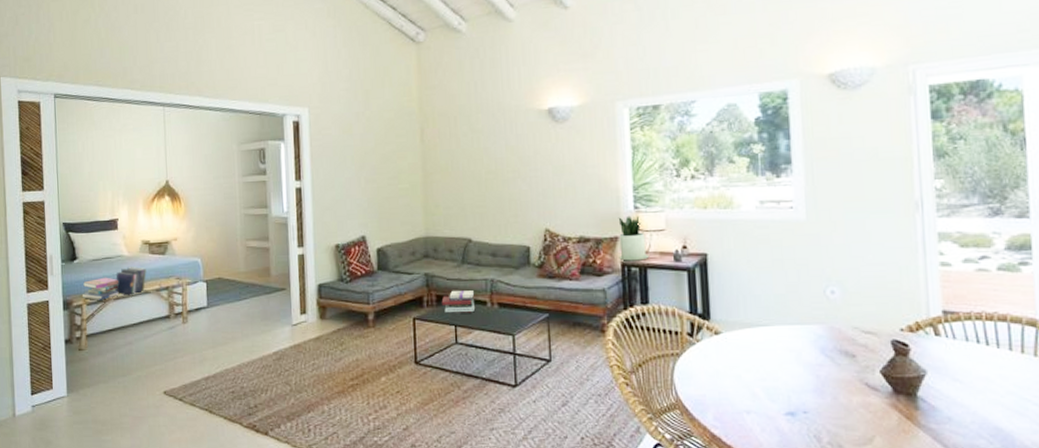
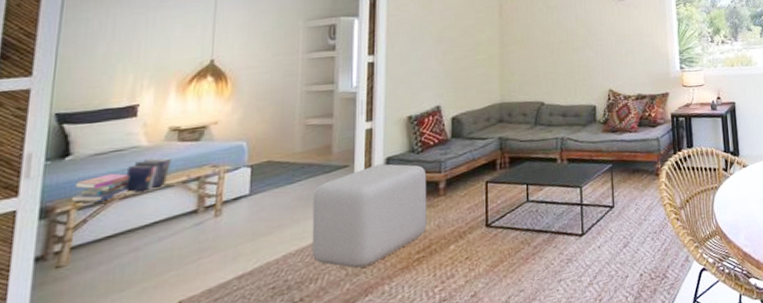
pouf: none [258,290,359,386] -> present [311,163,427,268]
books: present [441,290,476,313] -> none [514,149,547,174]
planter: present [618,215,650,261] -> none [668,74,693,113]

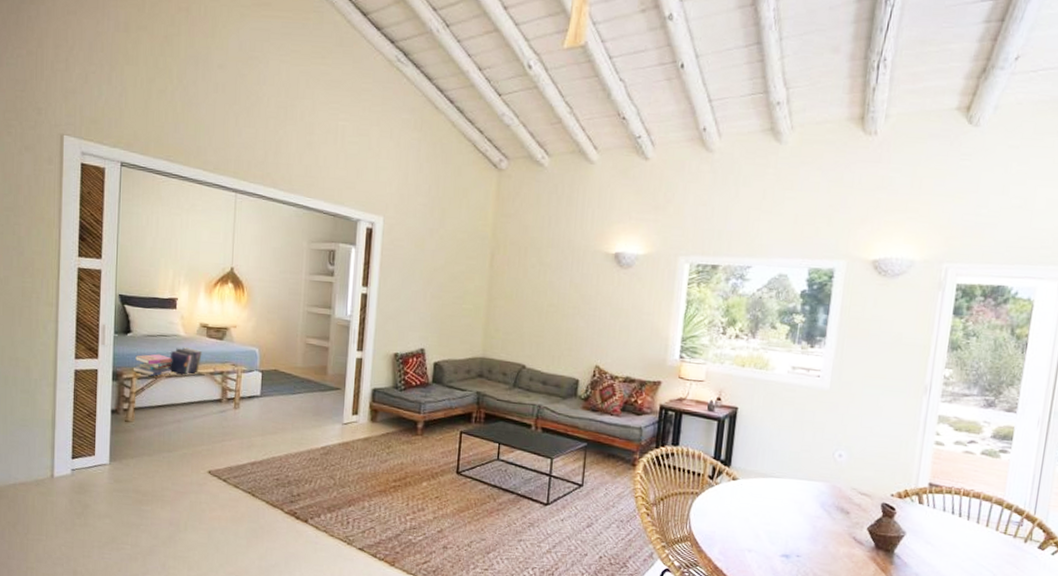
pouf: present [311,163,427,268] -> none [307,393,407,482]

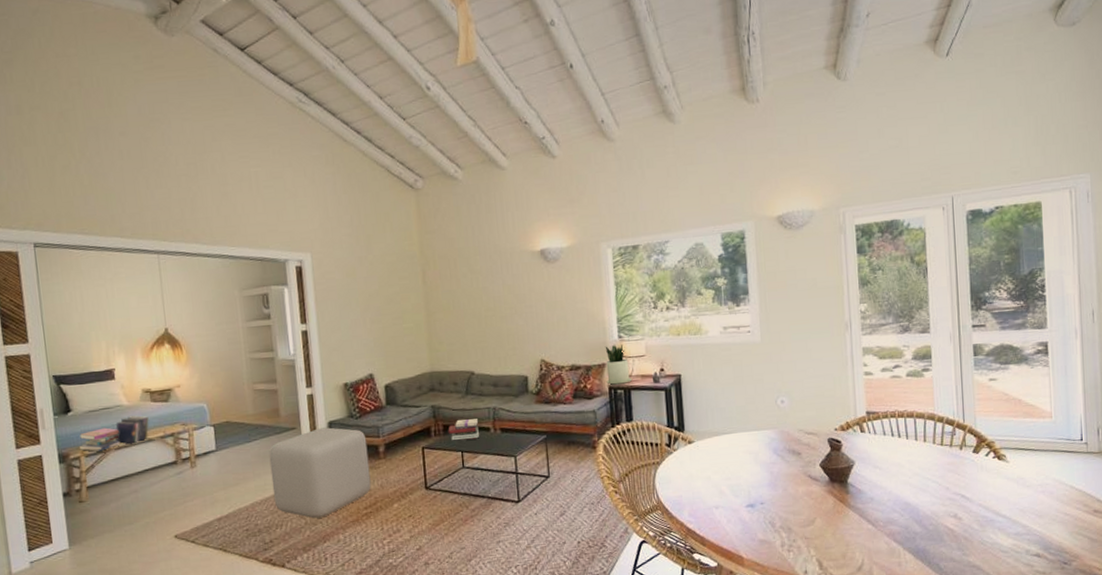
pouf: none [307,393,407,482] -> present [268,427,371,519]
books: none [489,410,520,434] -> present [448,419,480,441]
planter: none [658,363,687,406] -> present [605,344,633,385]

